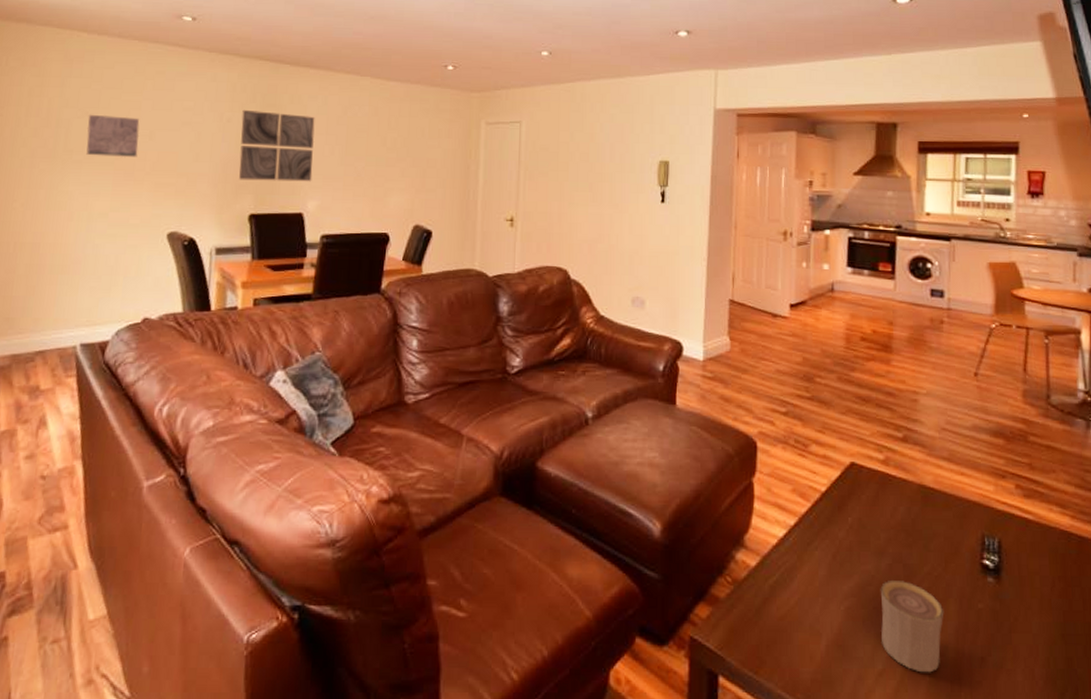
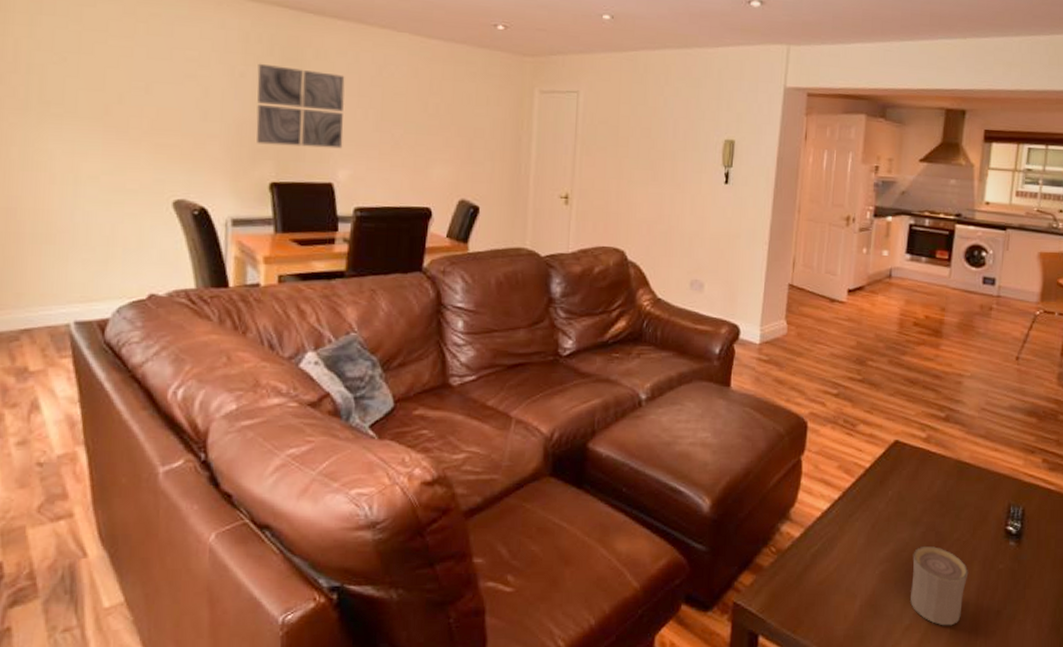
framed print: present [86,114,140,158] -> none [66,60,133,114]

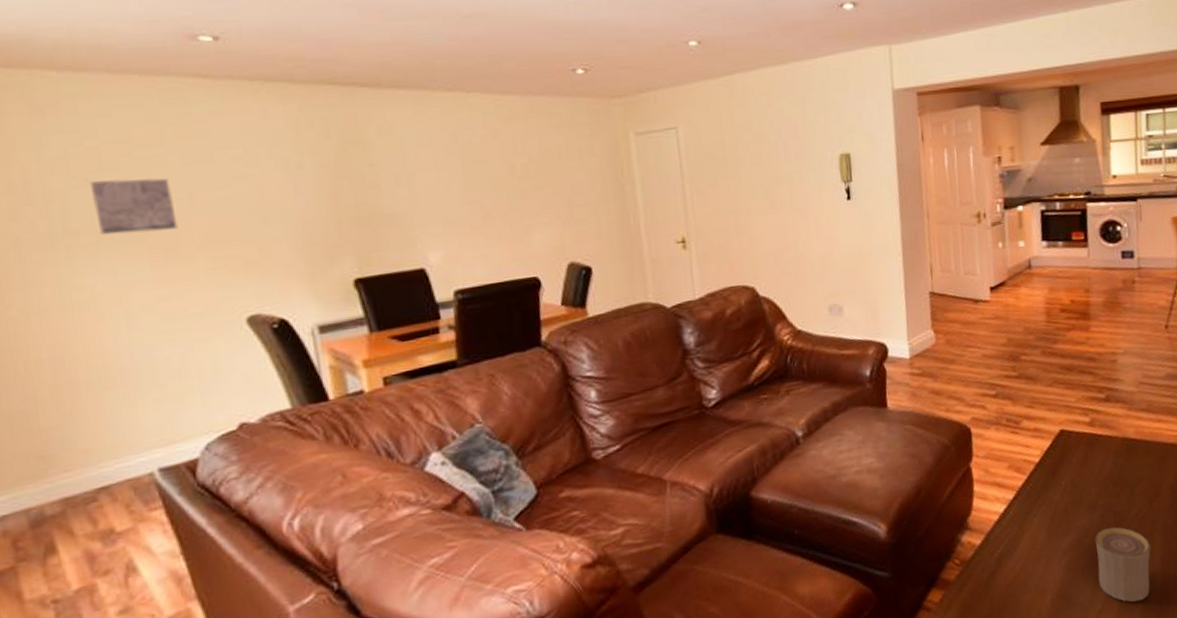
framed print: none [66,60,133,114] -> present [89,177,178,236]
wall art: present [256,63,345,149] -> none [315,149,429,240]

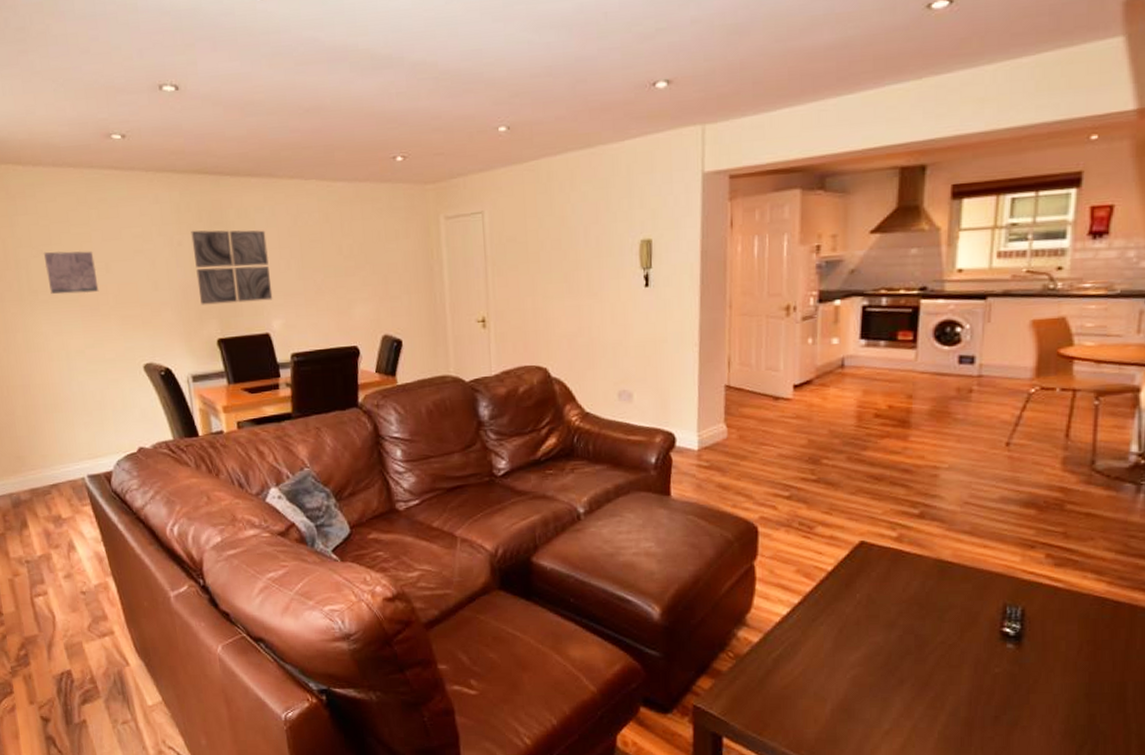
wall art: none [315,149,429,240] -> present [191,230,273,305]
cup: present [1094,526,1151,602] -> none [889,650,957,731]

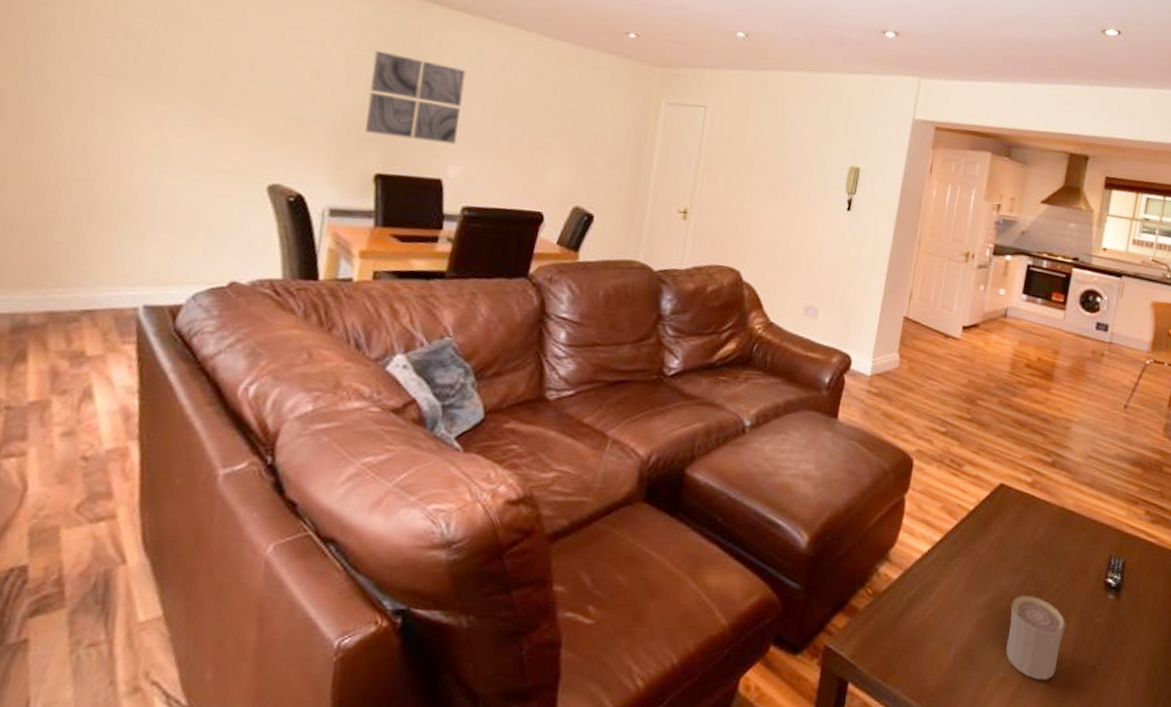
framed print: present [43,250,99,295] -> none [164,29,240,90]
cup: none [889,650,957,731] -> present [1006,596,1066,680]

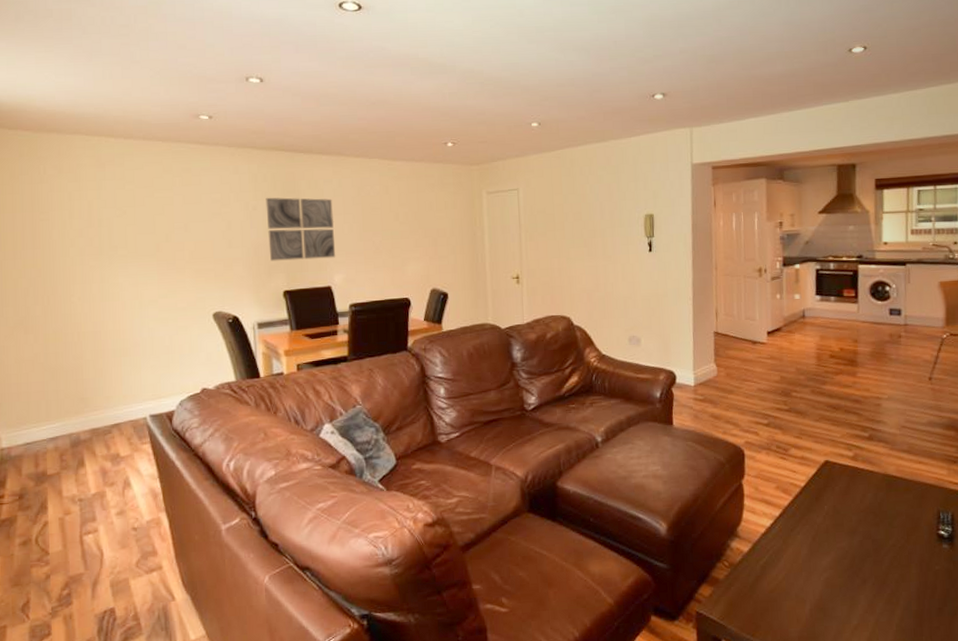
cup: present [1006,596,1066,680] -> none [853,553,907,624]

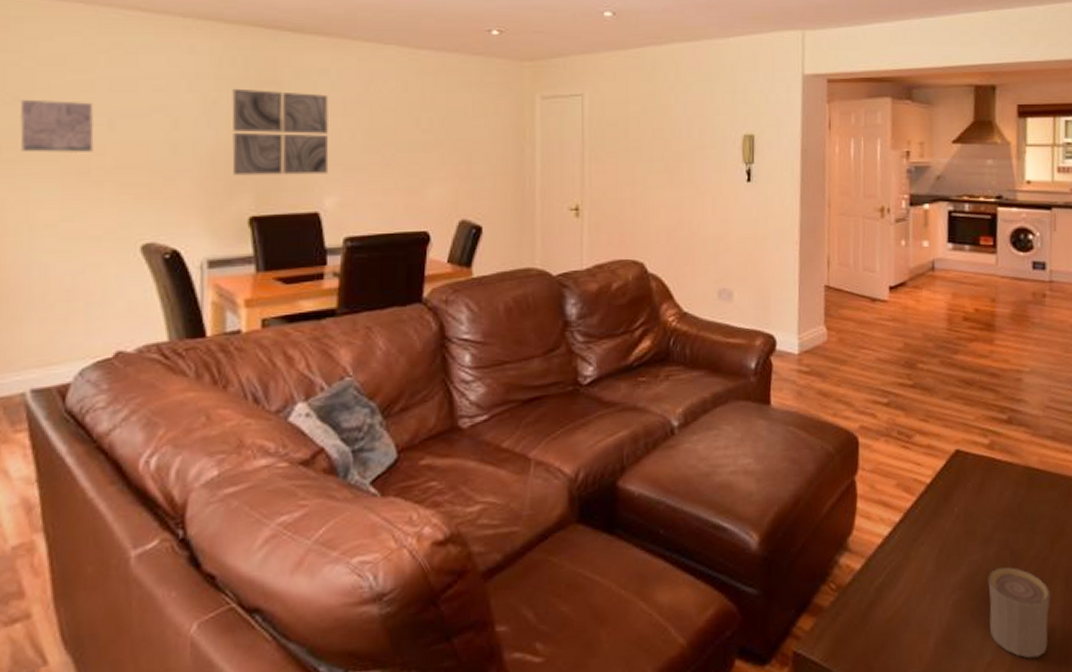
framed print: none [126,212,176,250] -> present [19,99,95,154]
cup: none [853,553,907,624] -> present [987,567,1051,658]

